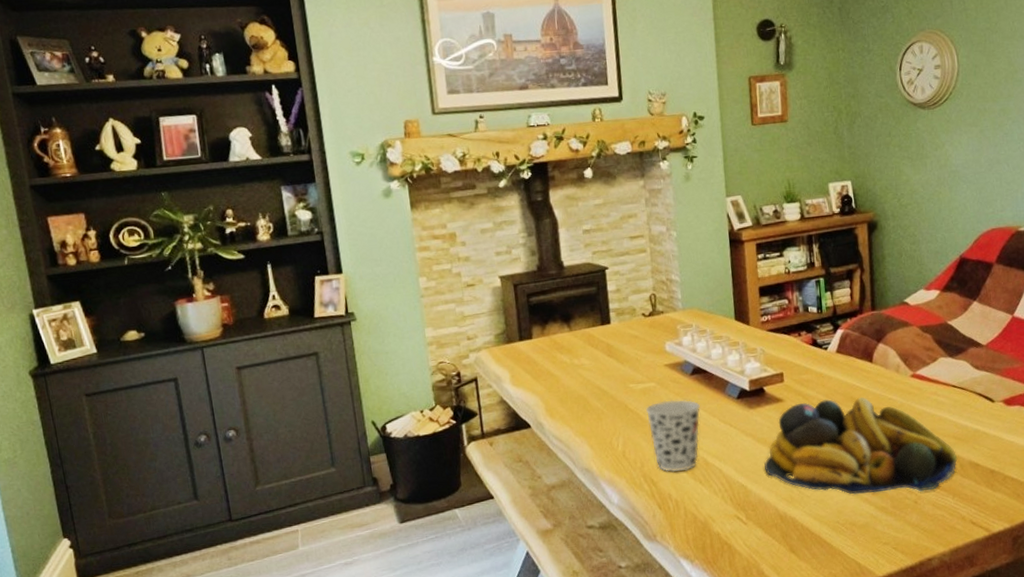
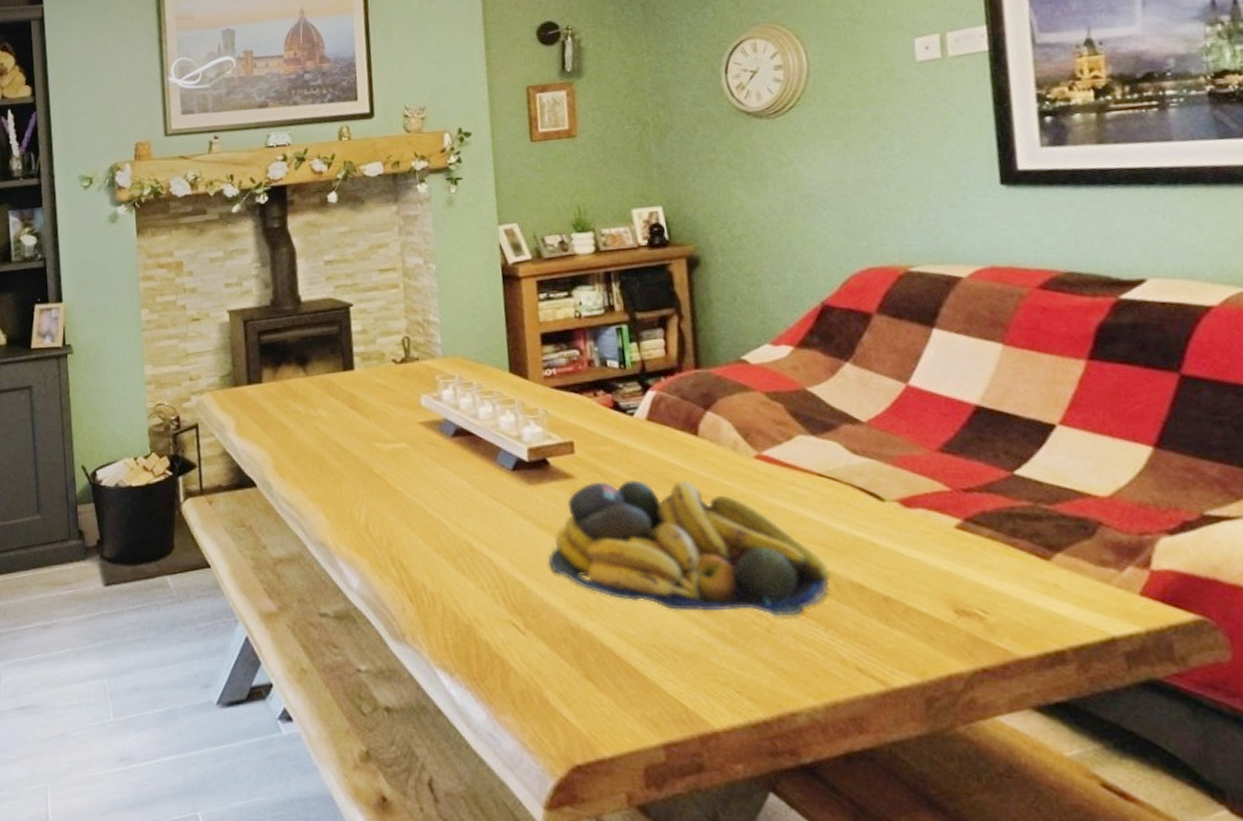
cup: present [645,399,701,473] -> none [394,466,464,557]

